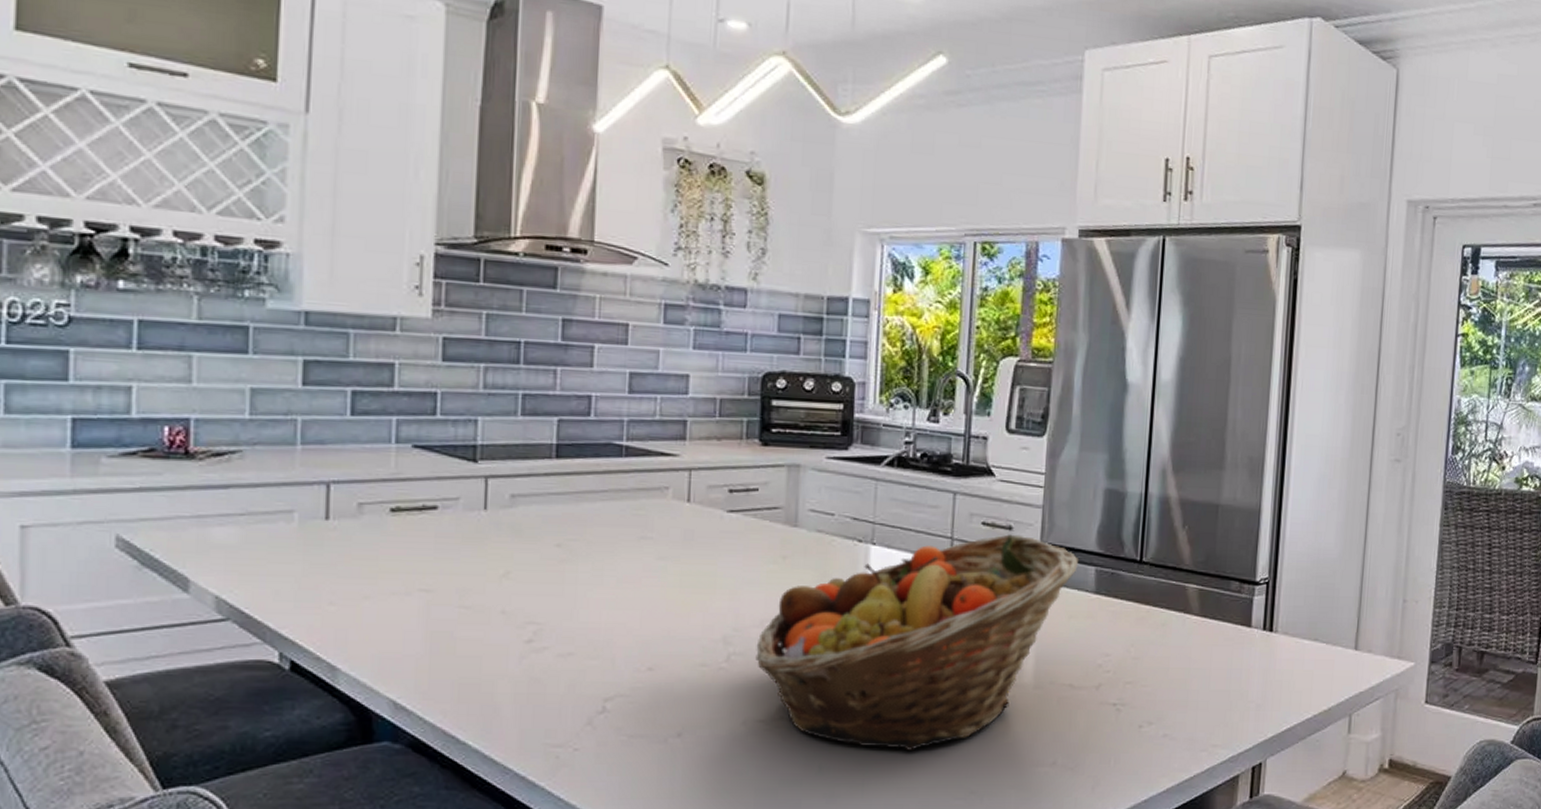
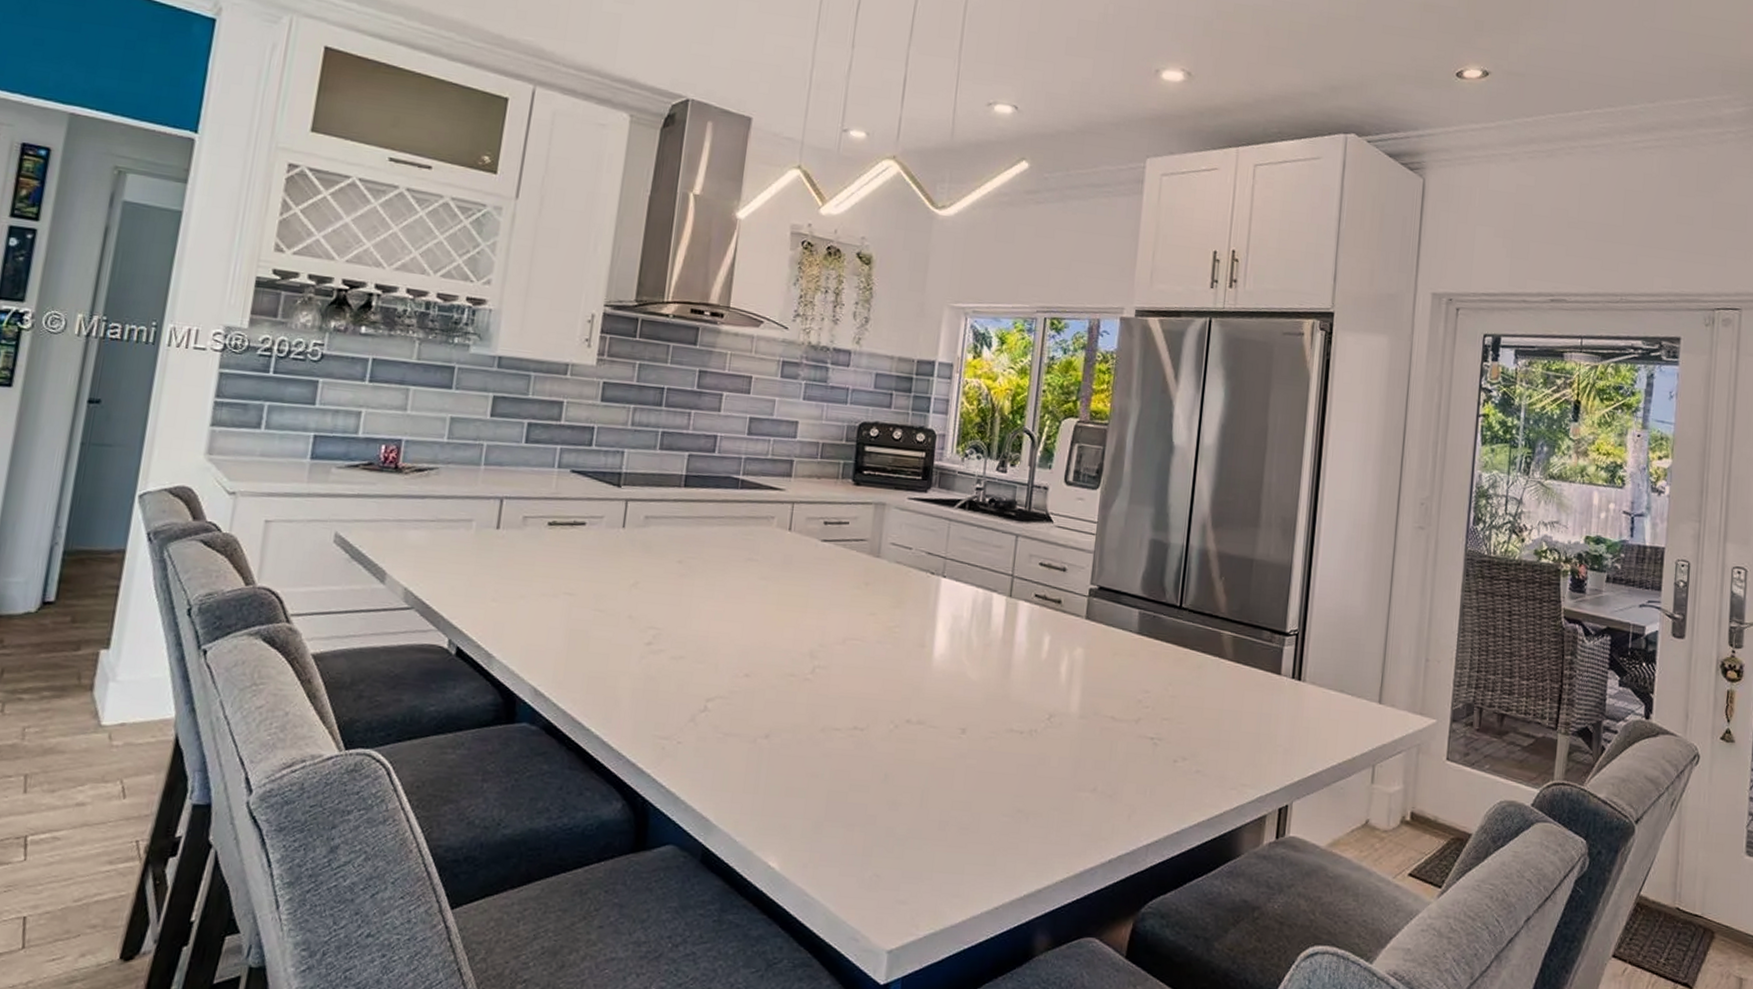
fruit basket: present [755,534,1079,750] -> none [836,575,1125,767]

